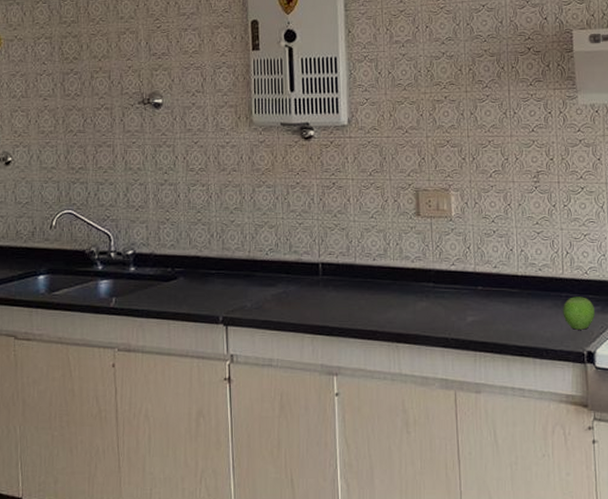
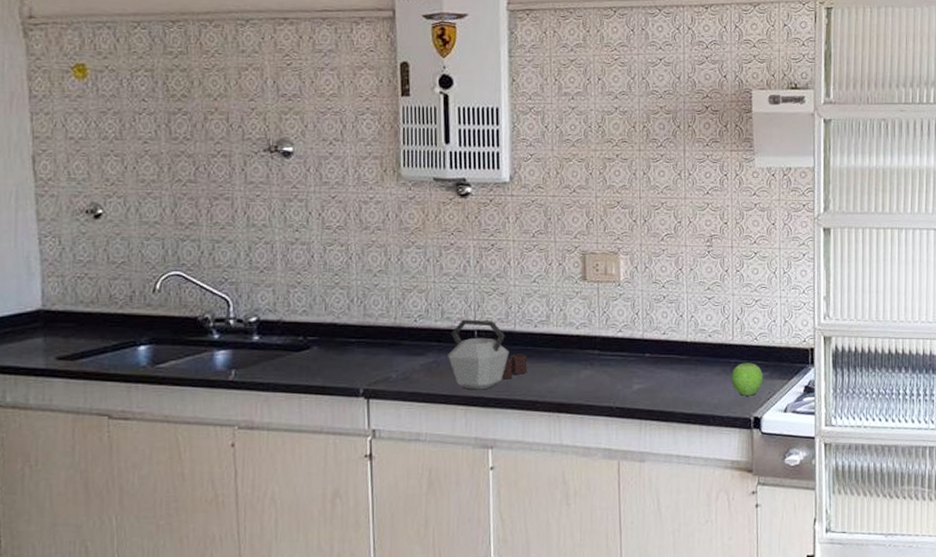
kettle: none [296,252,368,320] -> present [448,319,528,390]

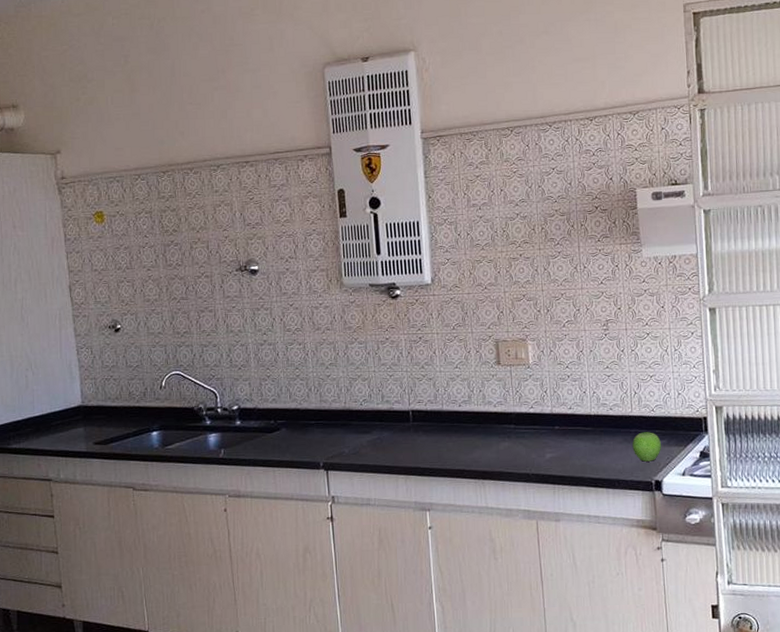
kettle: present [448,319,528,390] -> none [389,401,455,462]

